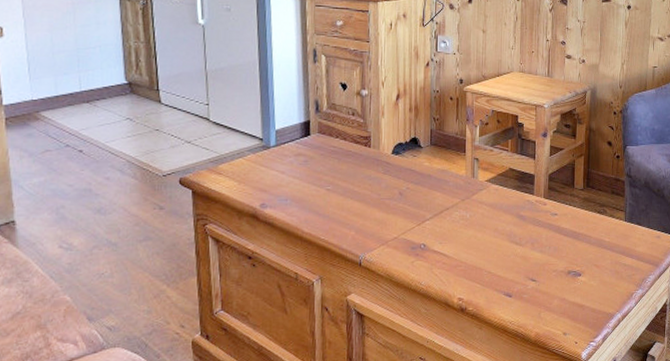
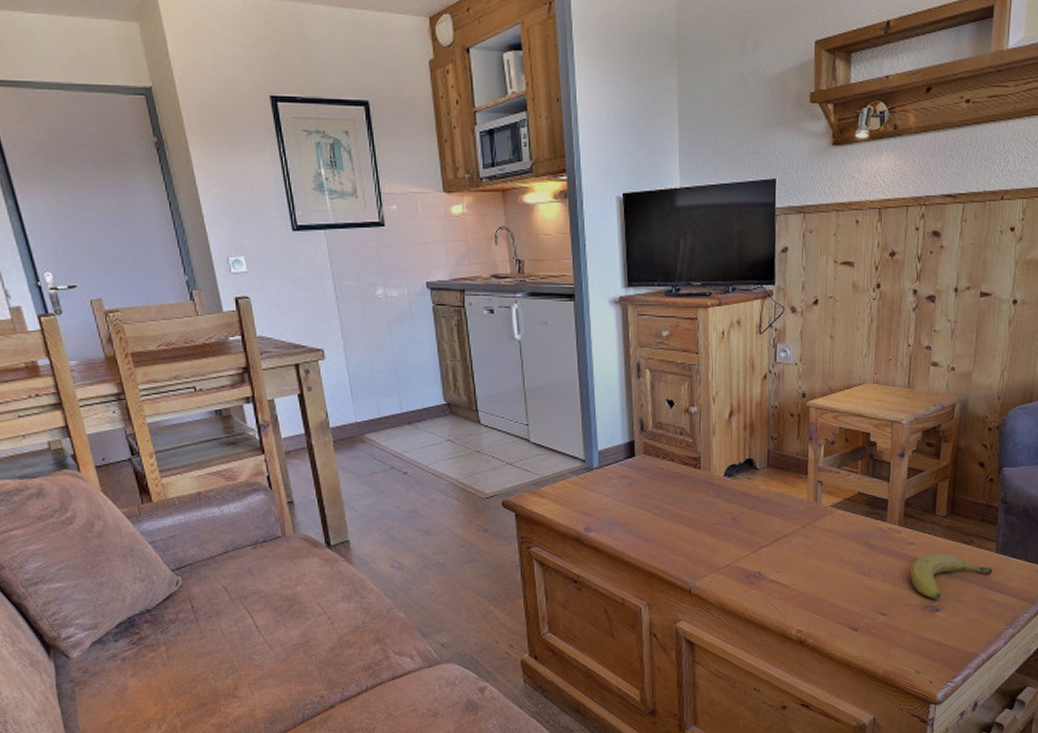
fruit: none [555,223,622,265] -> present [910,553,992,599]

